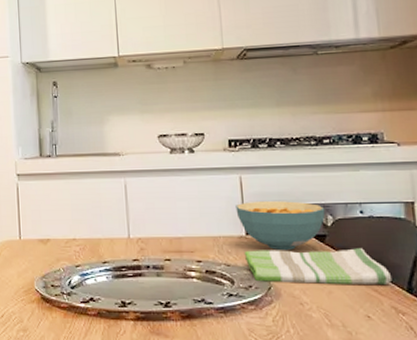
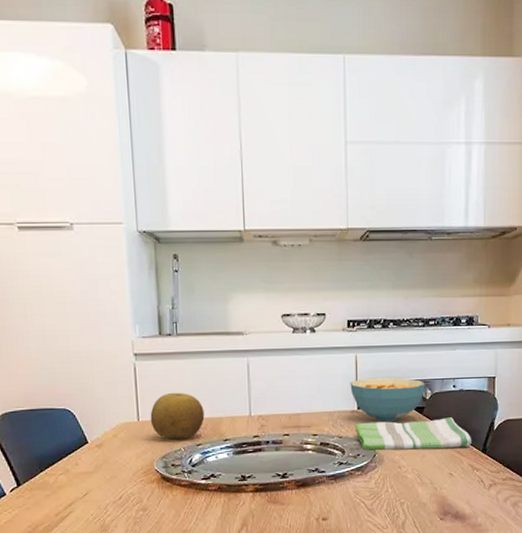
fruit: none [31,212,83,259] -> present [150,392,205,440]

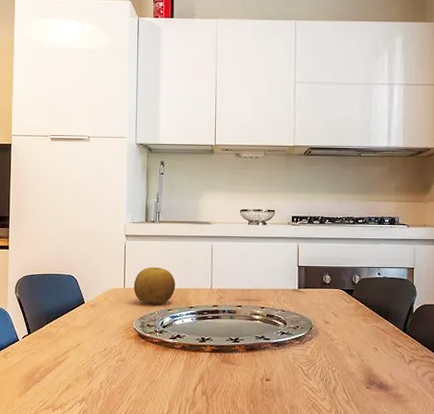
cereal bowl: present [350,377,426,422] -> none [292,264,355,300]
dish towel: present [354,417,472,451] -> none [295,300,394,326]

